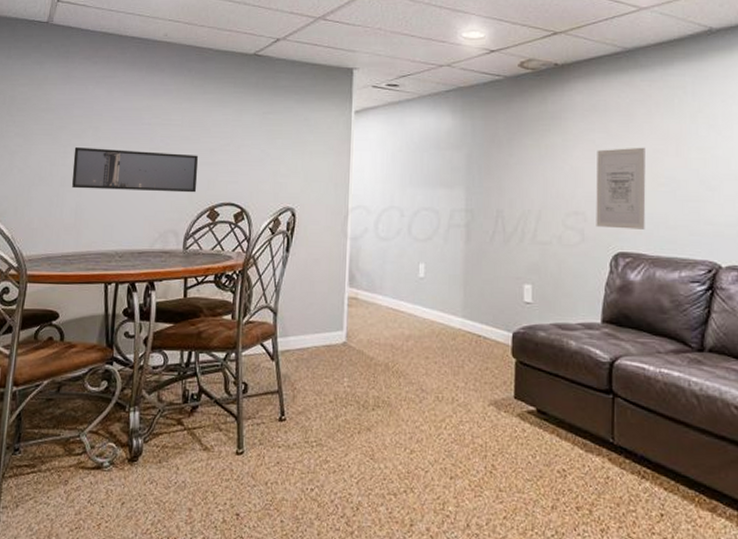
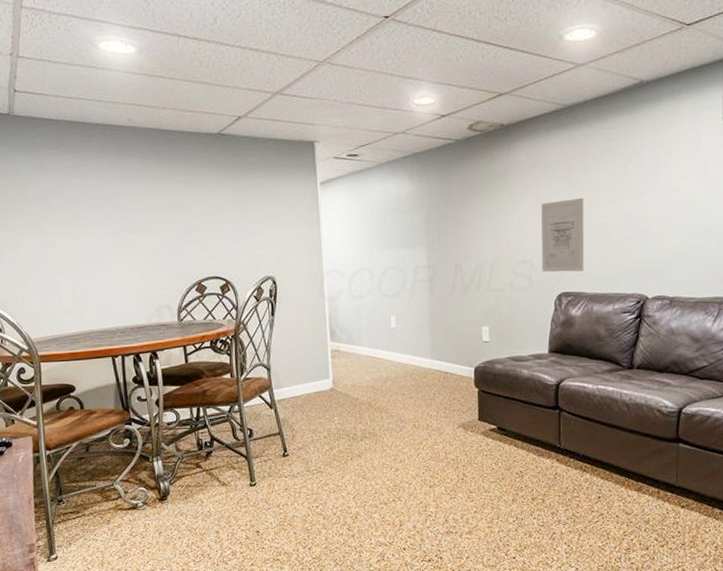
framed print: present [72,147,199,193] -> none [60,234,183,275]

